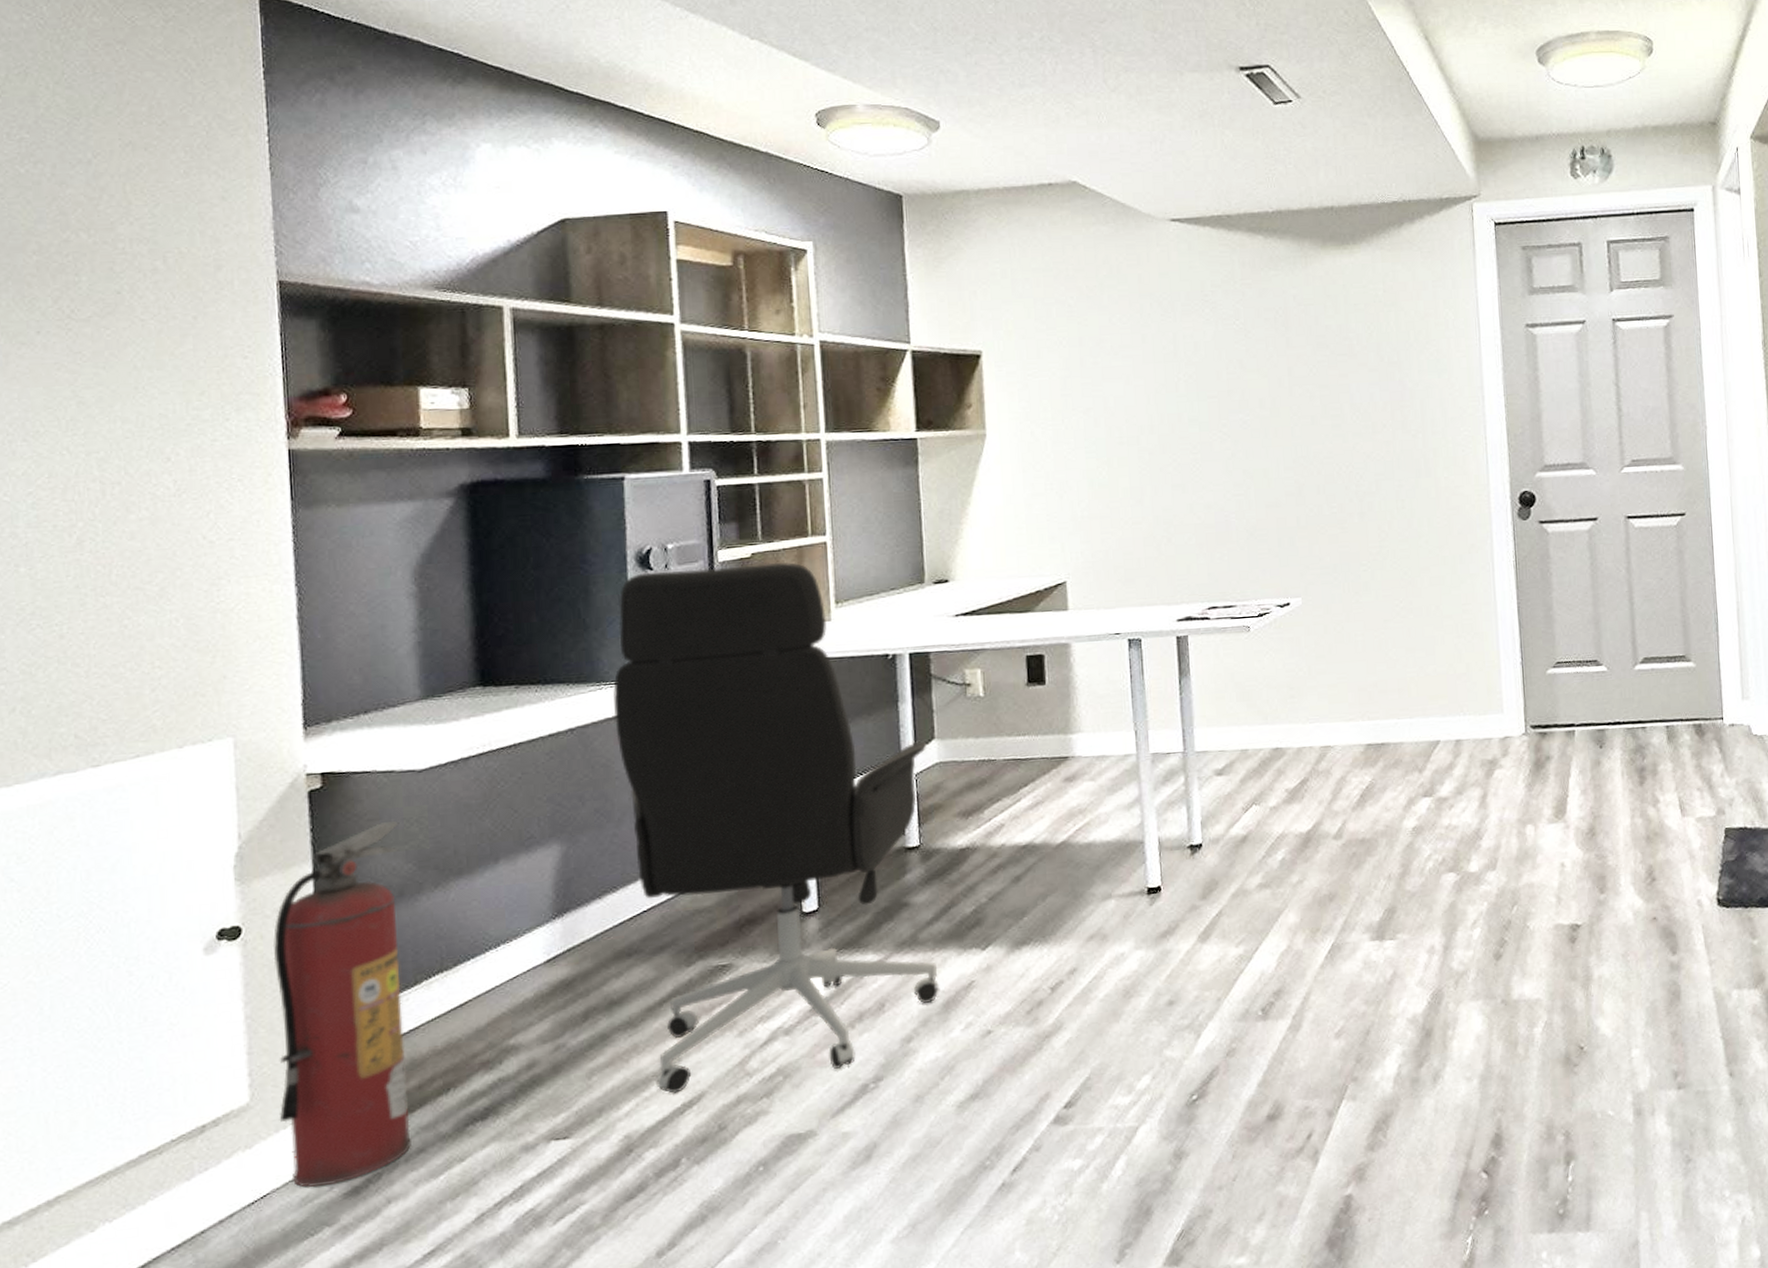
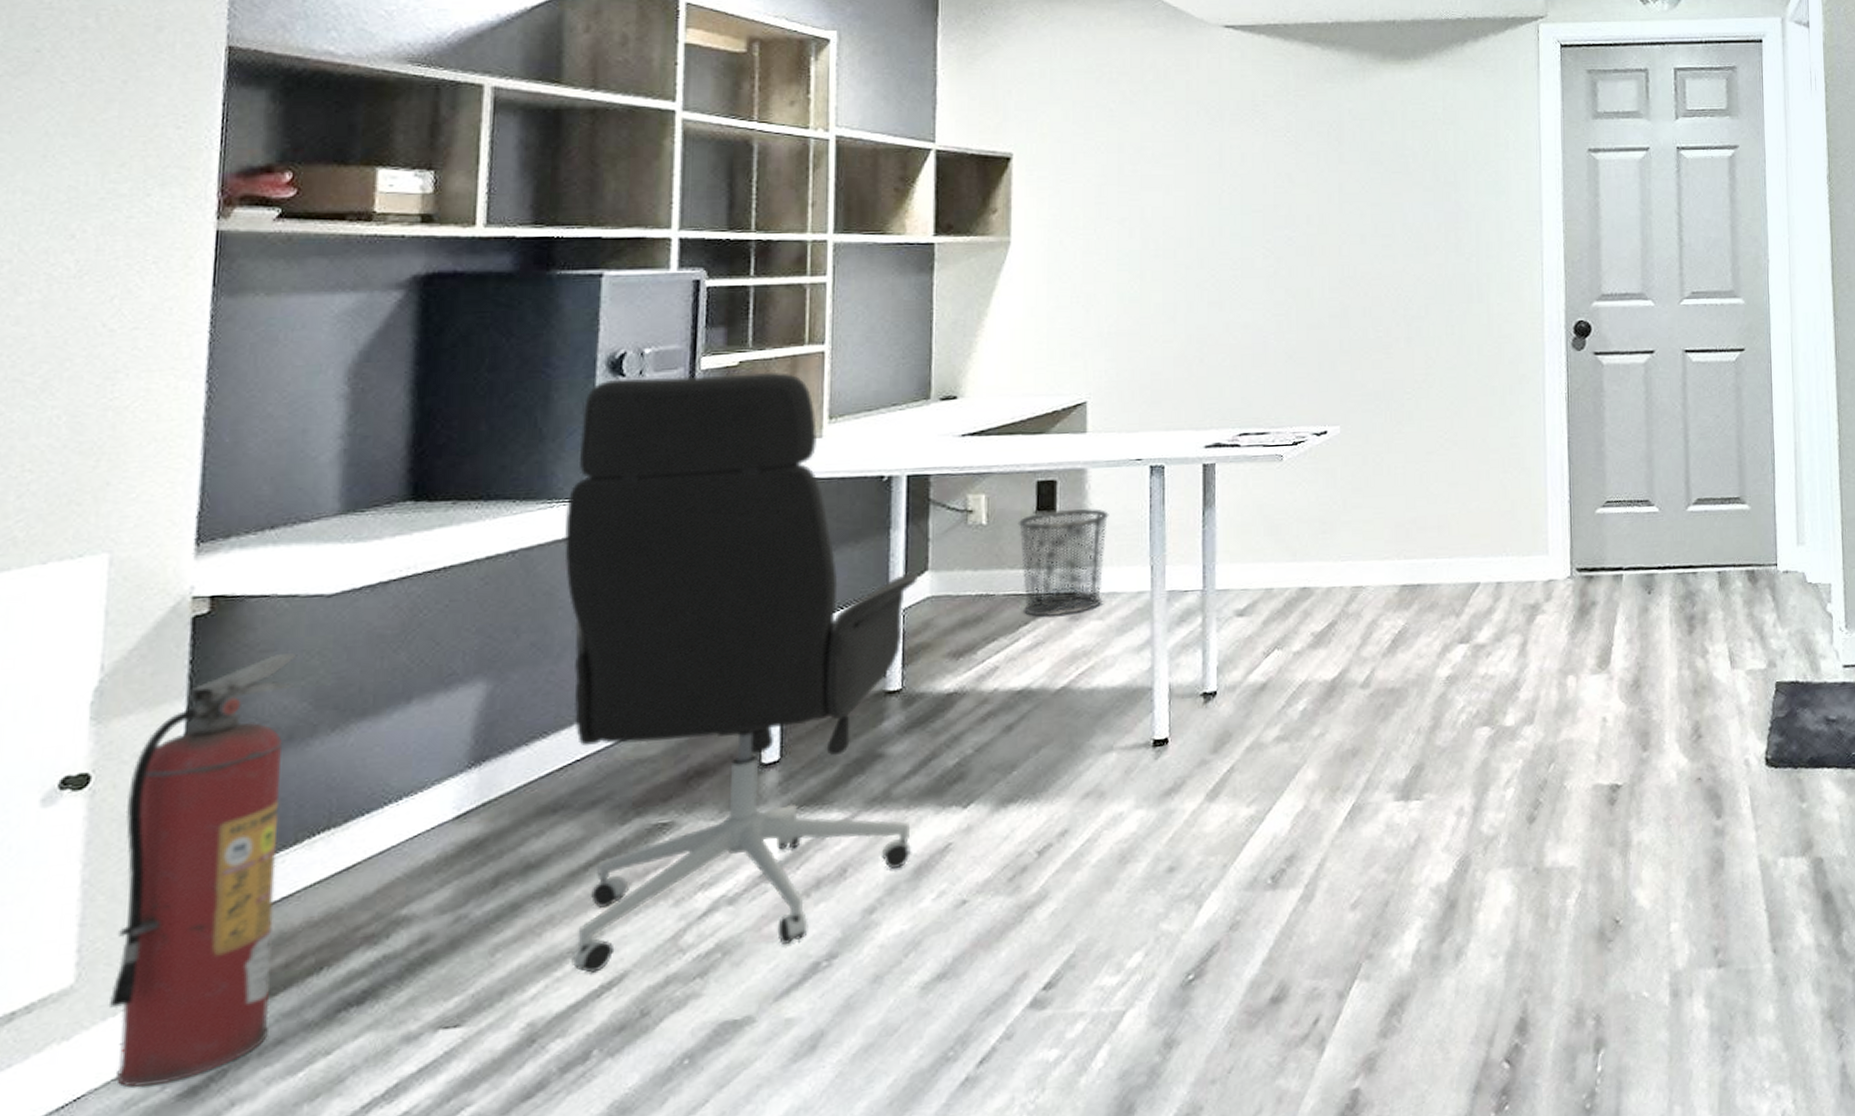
waste bin: none [1011,679,1094,779] -> present [1017,508,1109,617]

